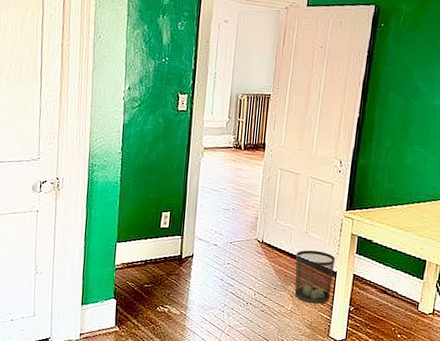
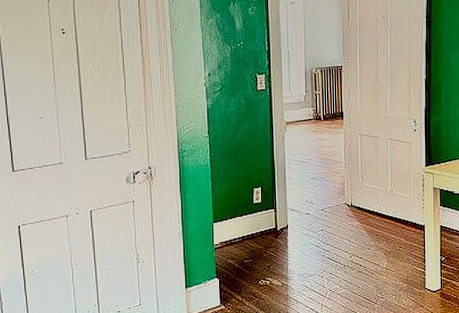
waste bin: present [294,250,336,305] -> none [384,208,422,259]

